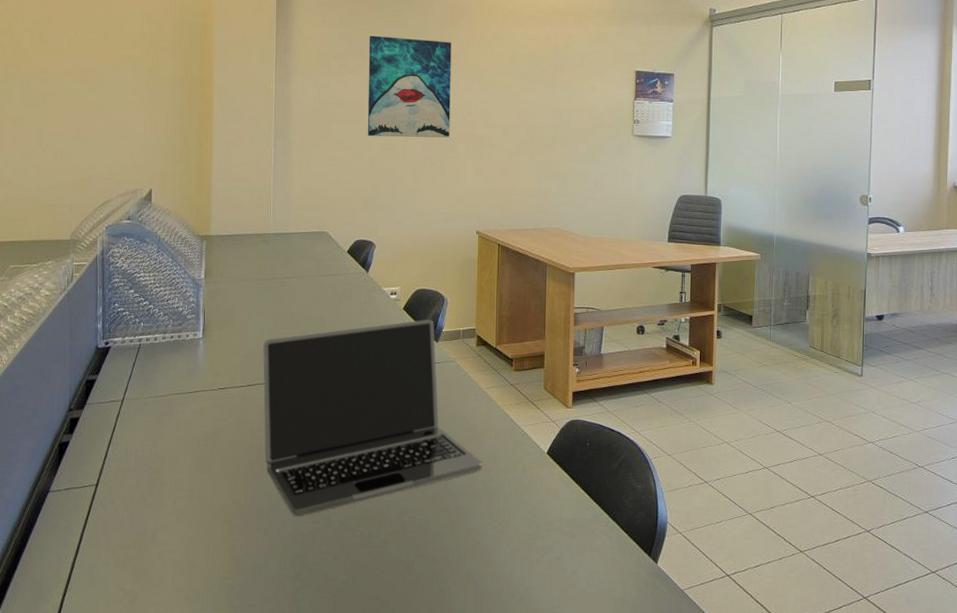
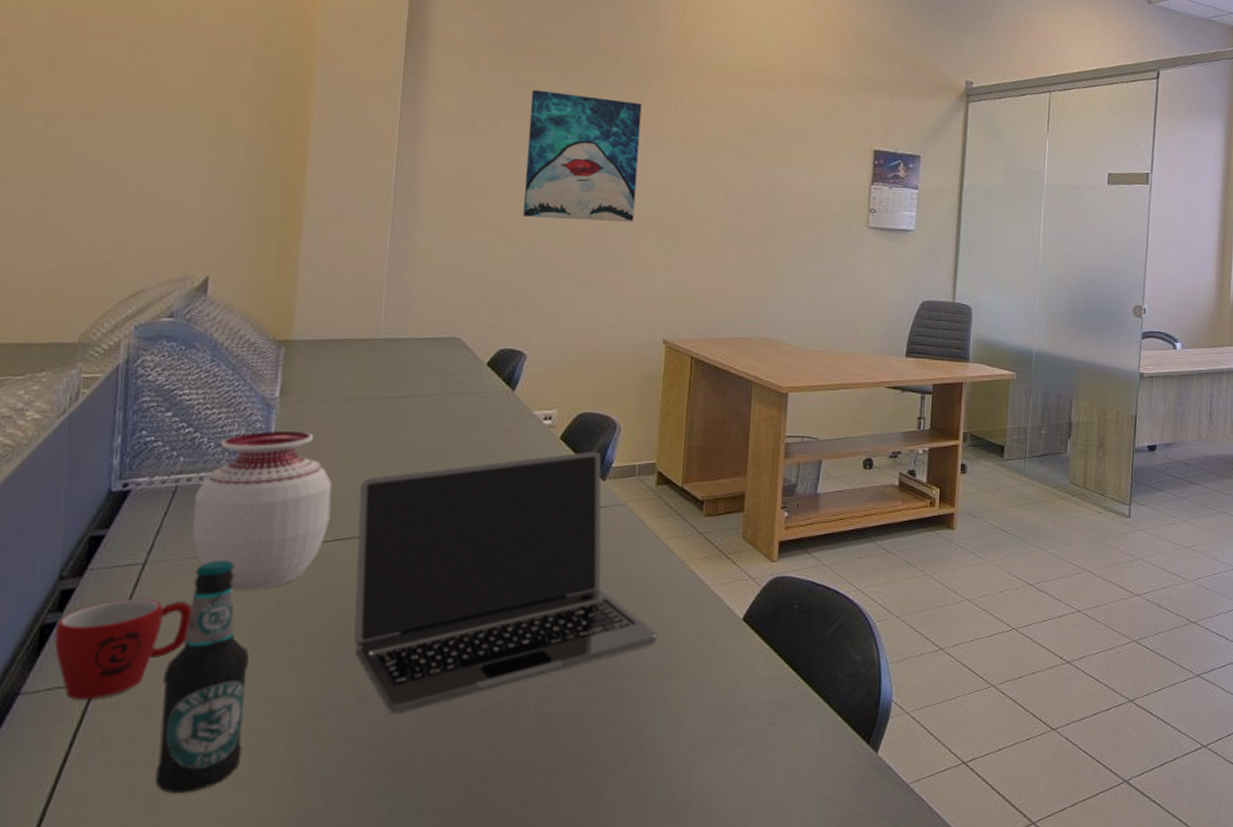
mug: none [68,425,156,498] -> present [54,598,193,700]
bottle: none [139,399,195,567] -> present [155,560,249,793]
vase: none [152,304,244,422] -> present [192,431,332,591]

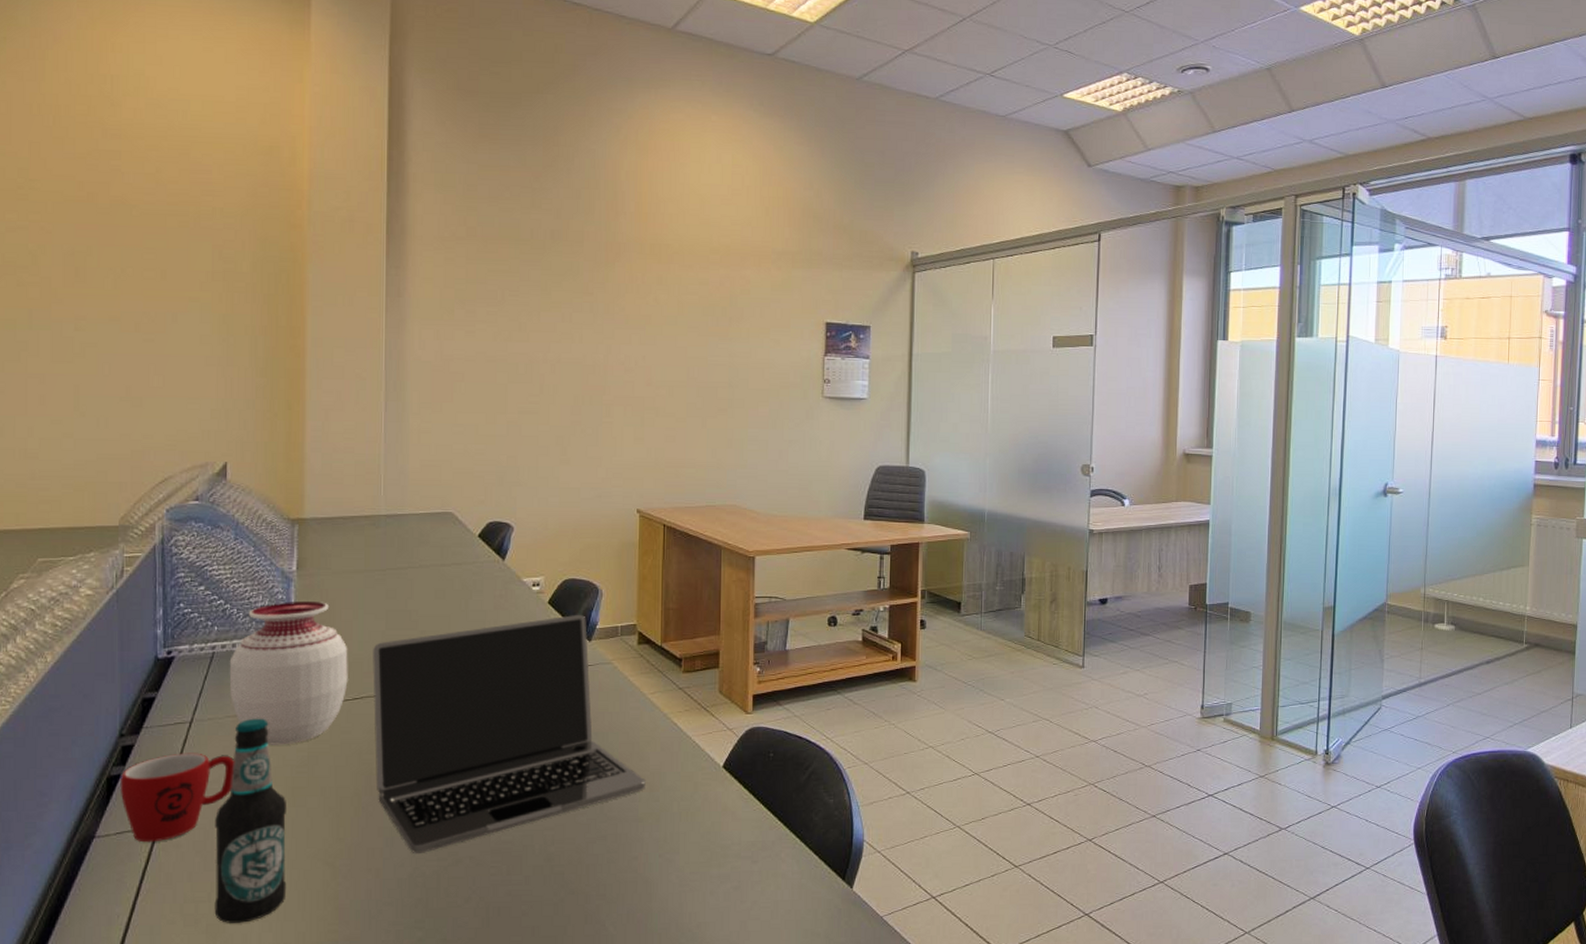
wall art: present [522,89,642,222] -> none [502,277,606,399]

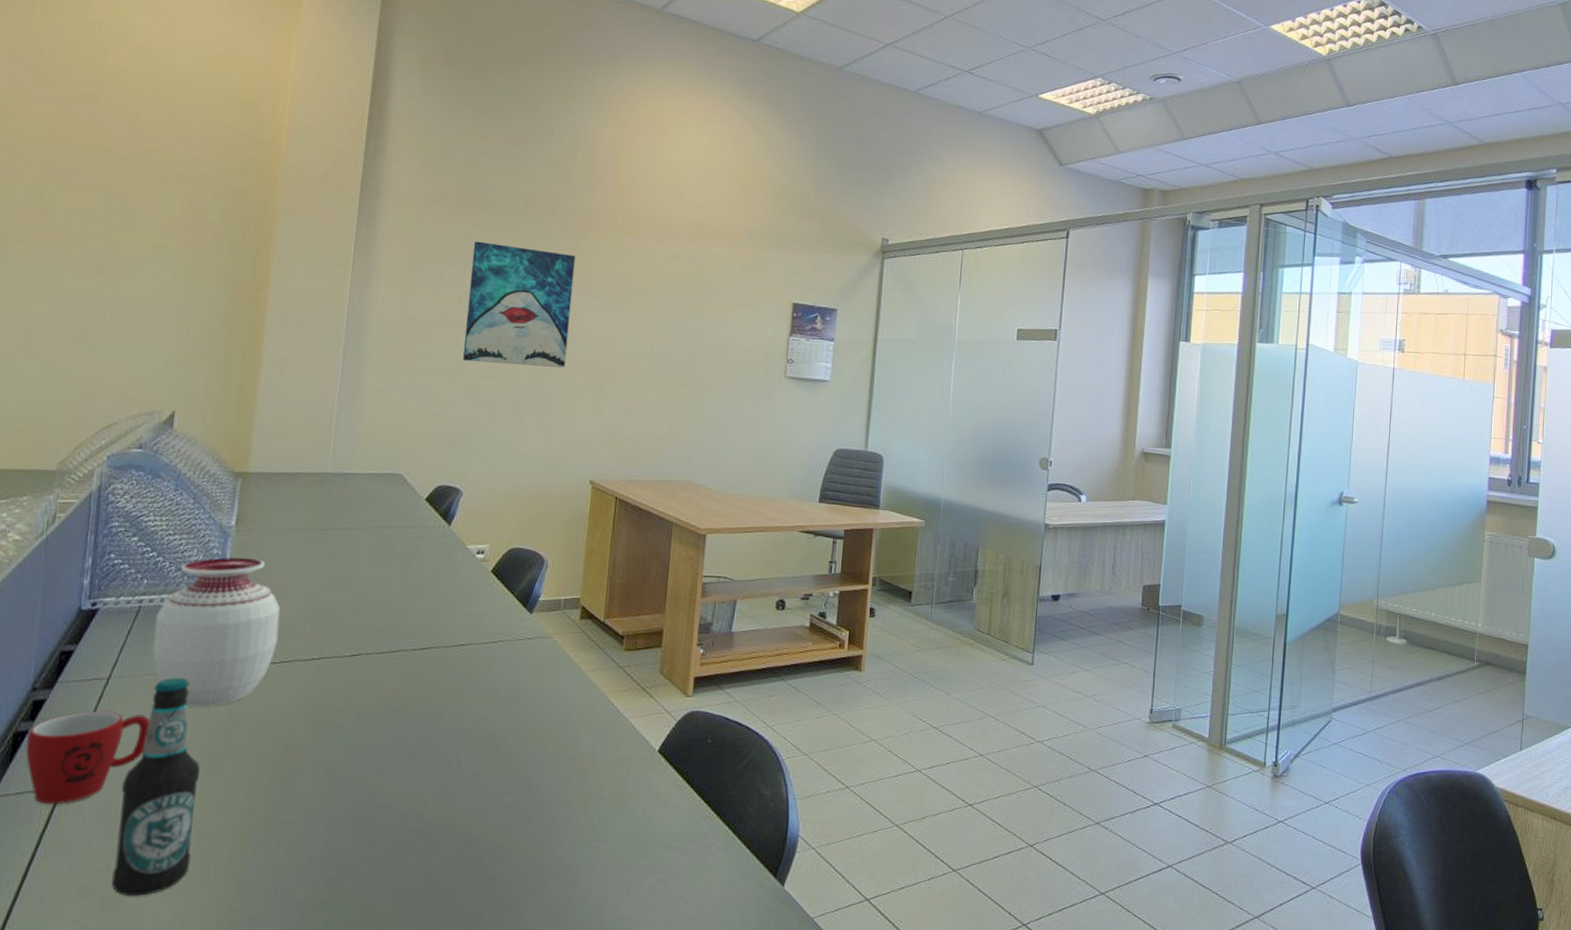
laptop: present [373,614,646,855] -> none [296,585,577,830]
wall art: none [502,277,606,399] -> present [462,241,576,368]

